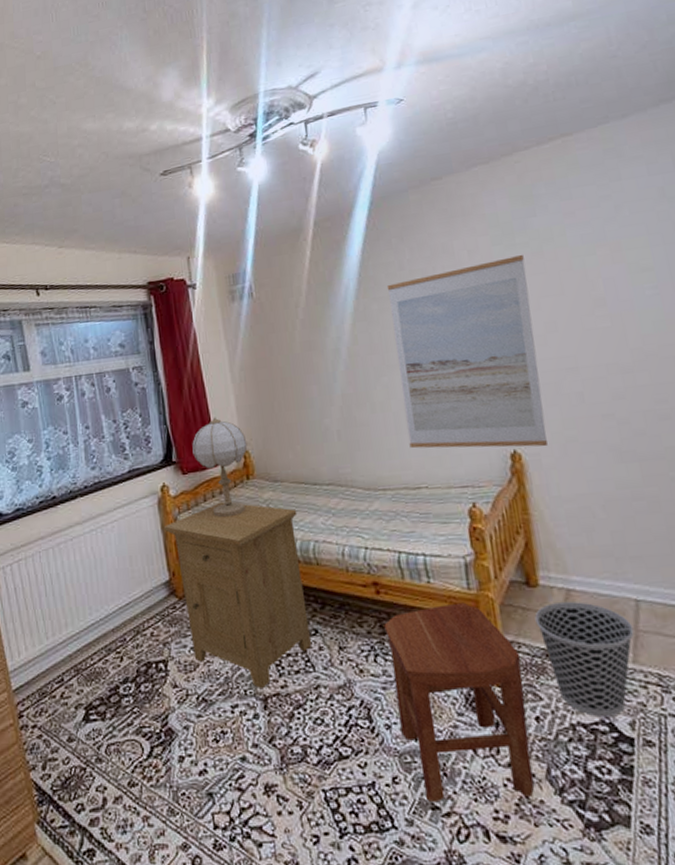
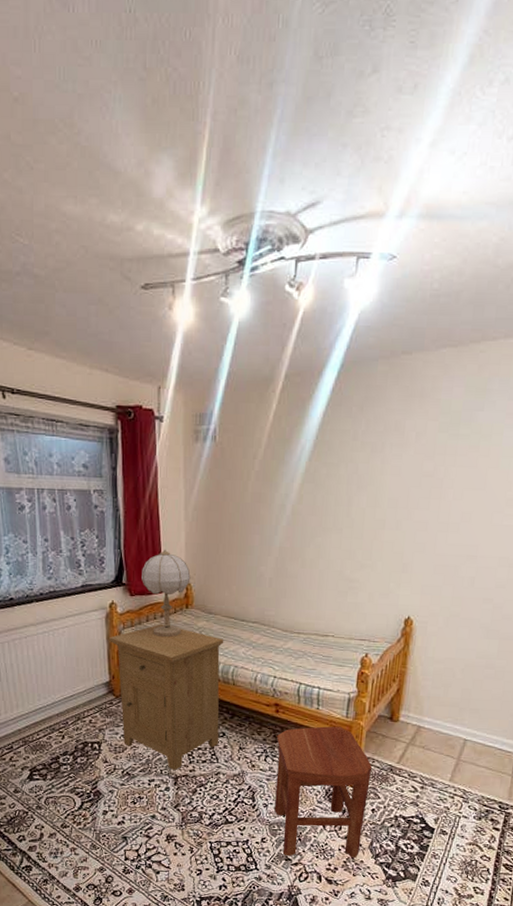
wall art: present [386,255,548,449] -> none [327,446,462,618]
wastebasket: present [534,601,635,717] -> none [389,734,457,814]

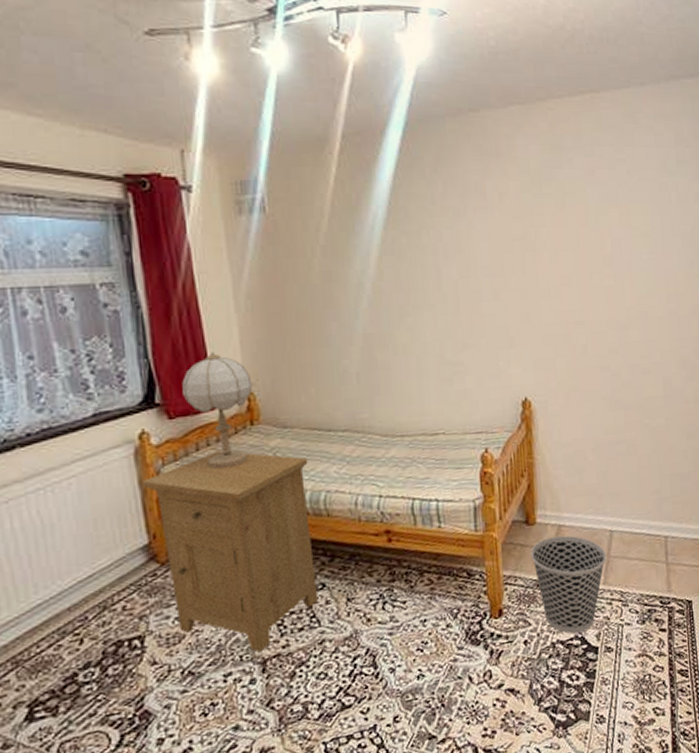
stool: present [274,726,373,858] -> none [394,543,519,734]
wastebasket: none [389,734,457,814] -> present [530,535,607,634]

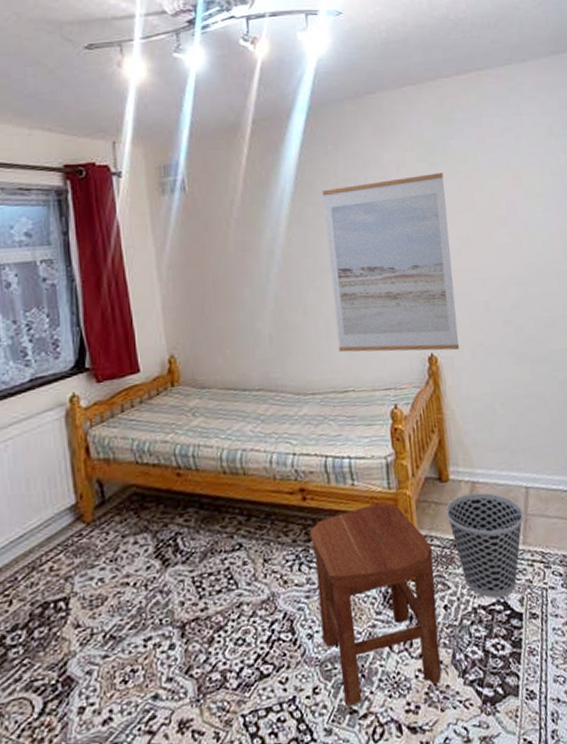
nightstand: present [141,451,317,652] -> none [70,412,235,615]
table lamp: present [182,351,253,470] -> none [110,318,173,430]
stool: none [394,543,519,734] -> present [309,501,442,708]
wall art: none [417,206,554,395] -> present [321,173,459,353]

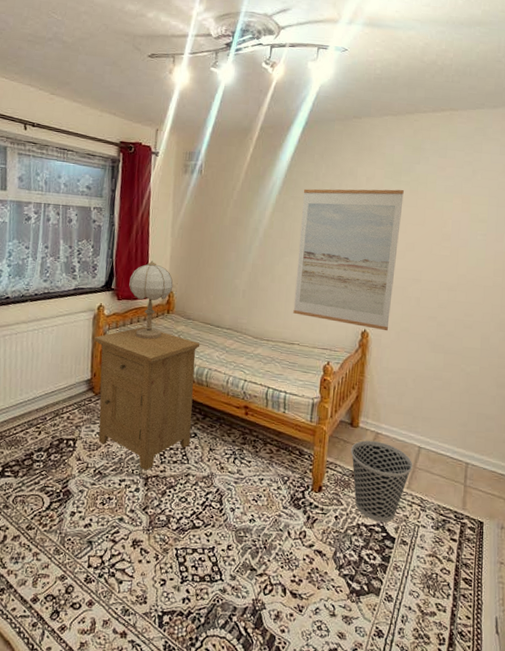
nightstand: none [70,412,235,615] -> present [93,326,200,470]
table lamp: none [110,318,173,430] -> present [129,260,173,340]
stool: present [309,501,442,708] -> none [241,430,335,569]

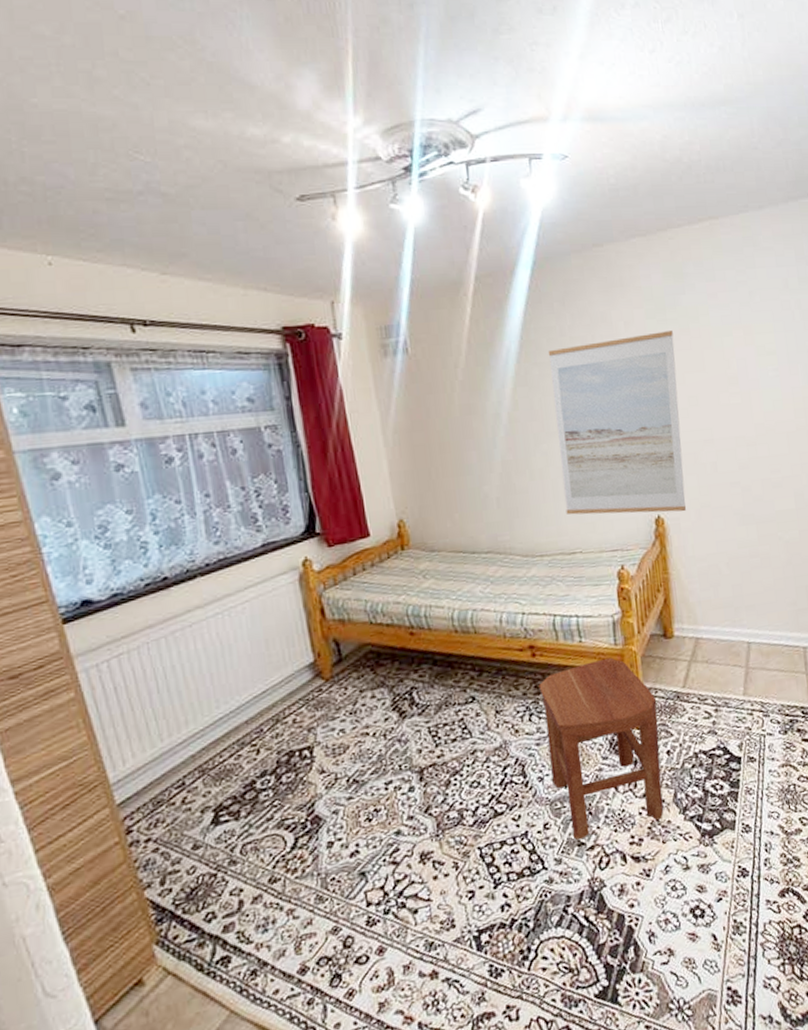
nightstand: present [93,326,200,470] -> none [306,574,468,761]
table lamp: present [129,260,173,340] -> none [339,483,402,592]
stool: none [241,430,335,569] -> present [538,657,664,841]
wastebasket: present [351,440,413,523] -> none [669,647,746,744]

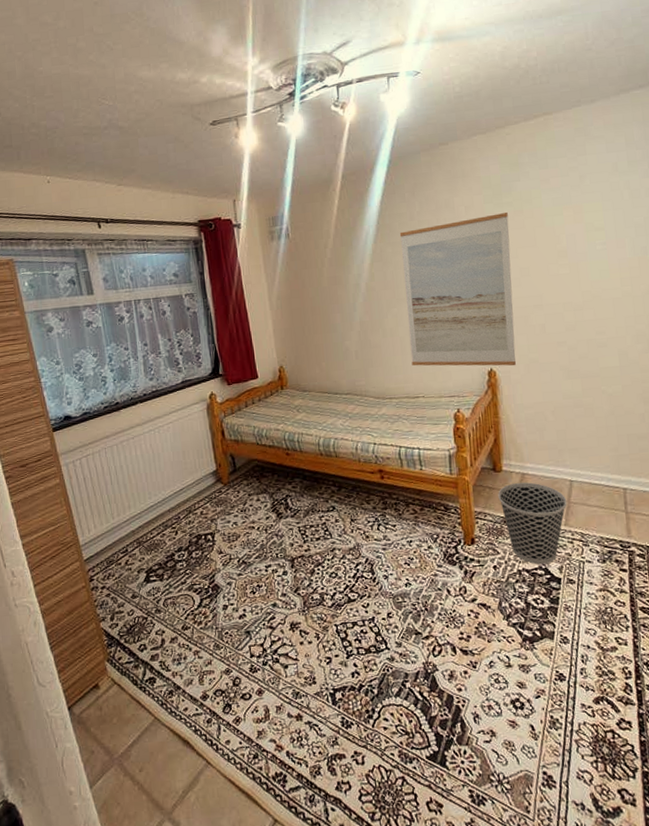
stool: present [538,657,664,841] -> none [386,484,490,630]
wastebasket: none [669,647,746,744] -> present [498,482,568,565]

